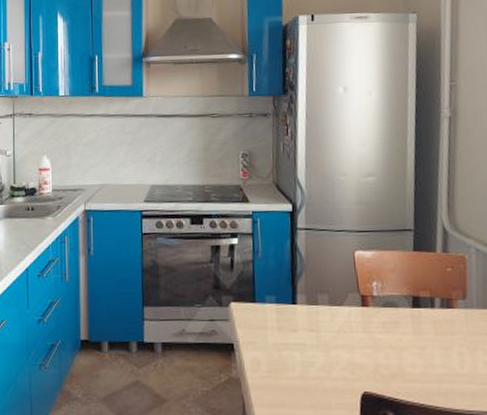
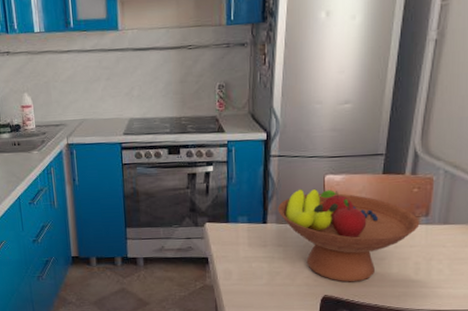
fruit bowl: none [307,265,458,376] -> present [278,188,420,282]

